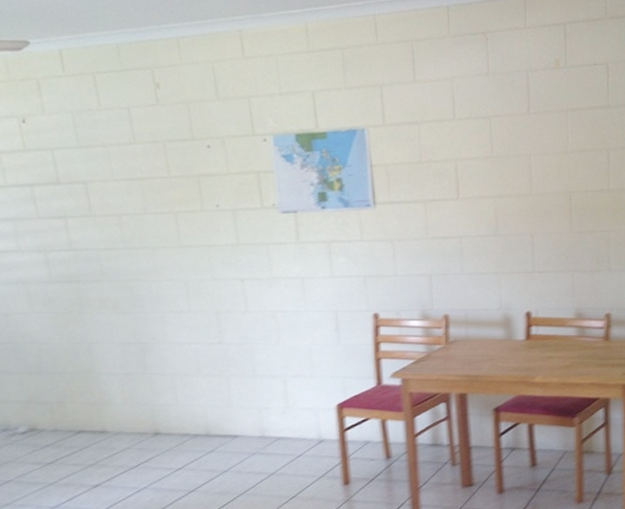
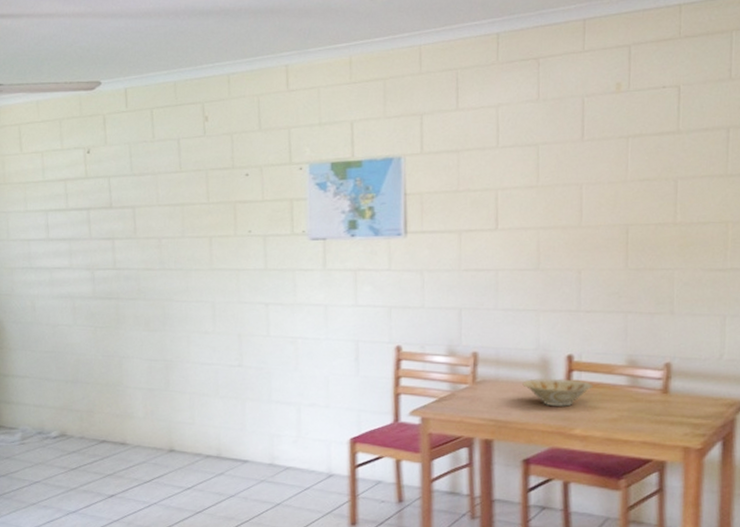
bowl: none [489,333,549,359] -> present [522,378,594,407]

